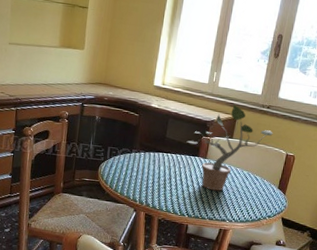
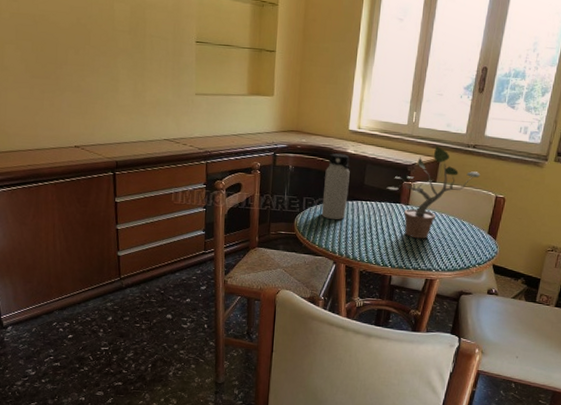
water bottle: none [124,107,154,170] -> present [321,153,350,220]

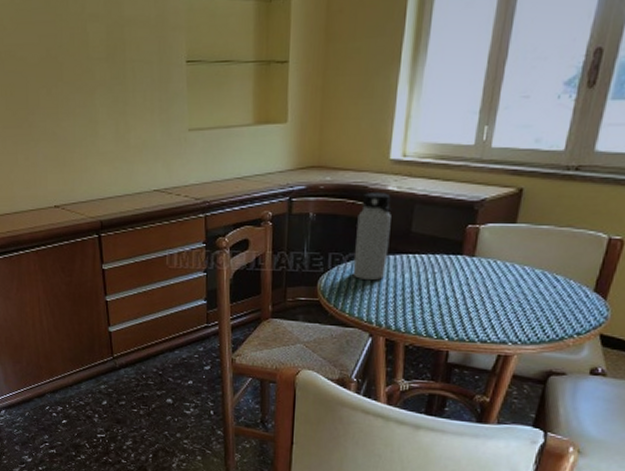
potted plant: present [387,145,480,239] -> none [444,171,585,302]

